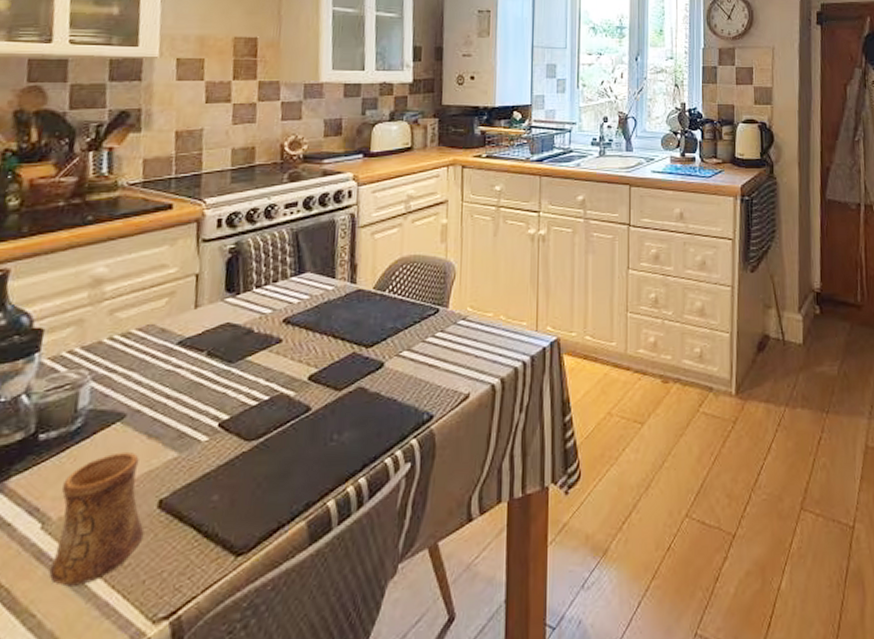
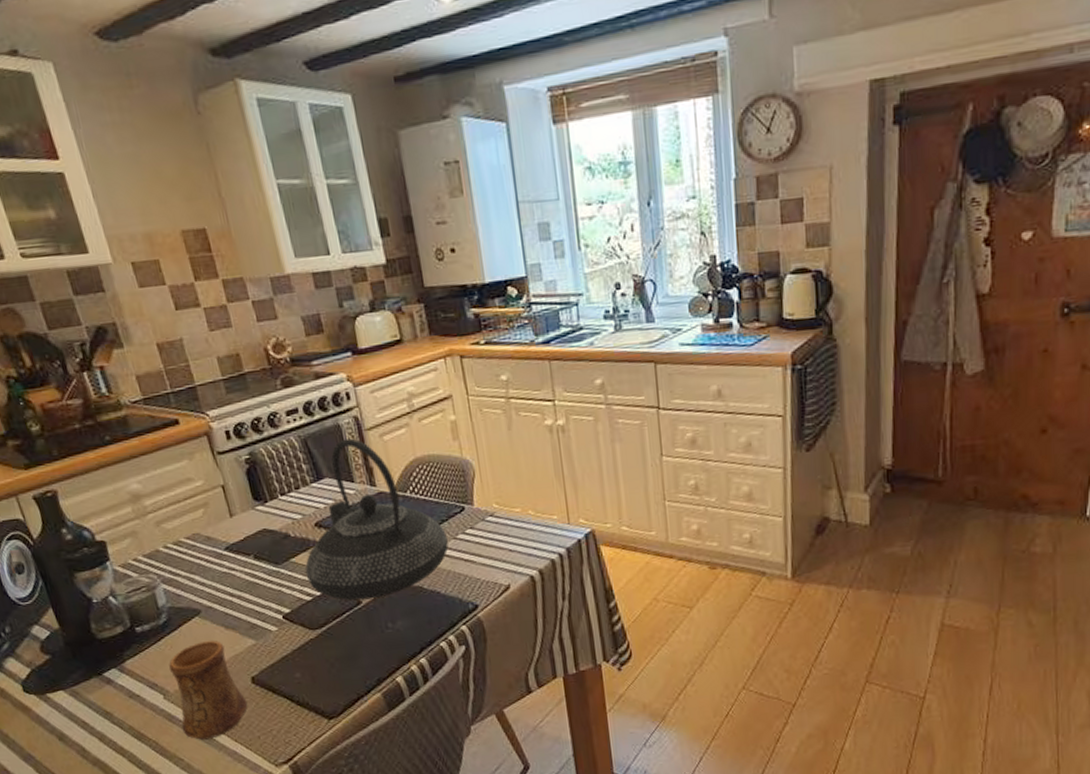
teapot: none [258,234,416,407] -> present [305,438,449,601]

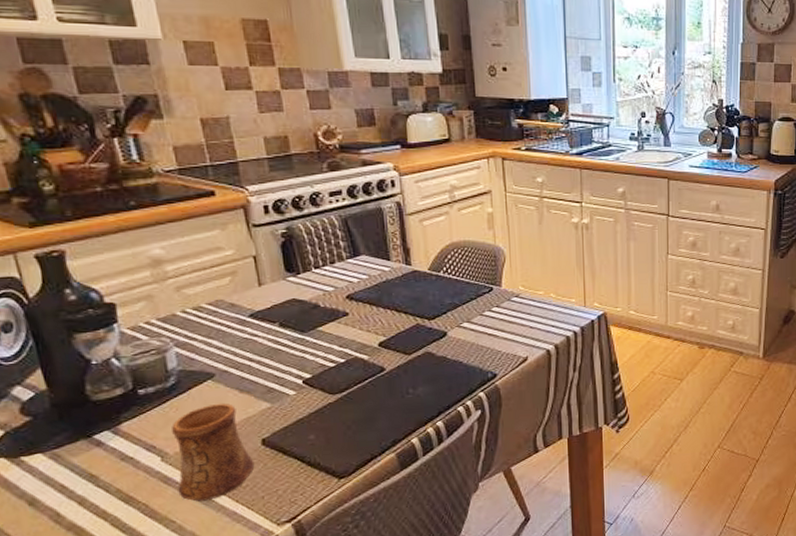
teapot: present [305,438,449,601] -> none [331,221,474,368]

